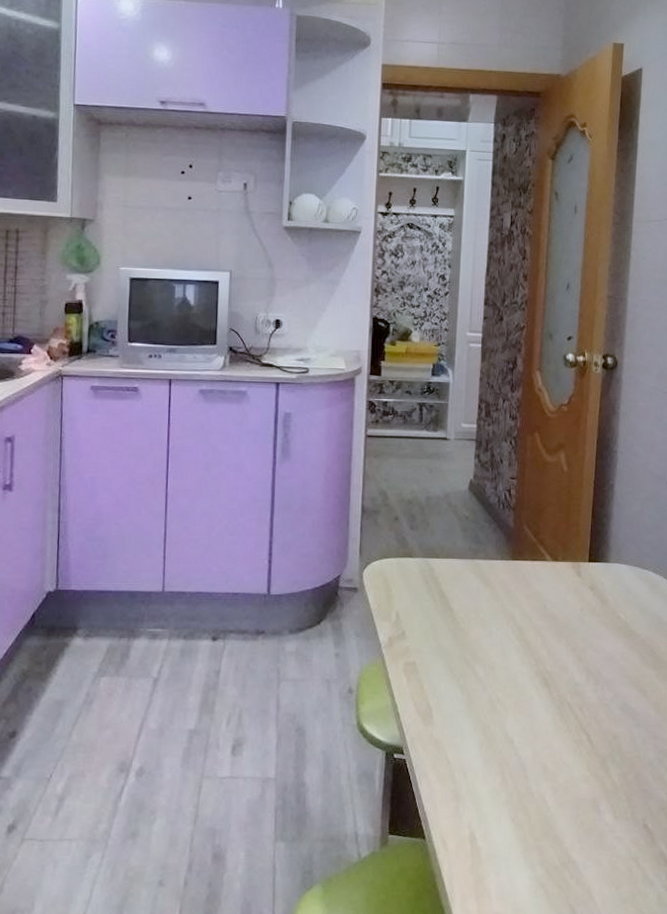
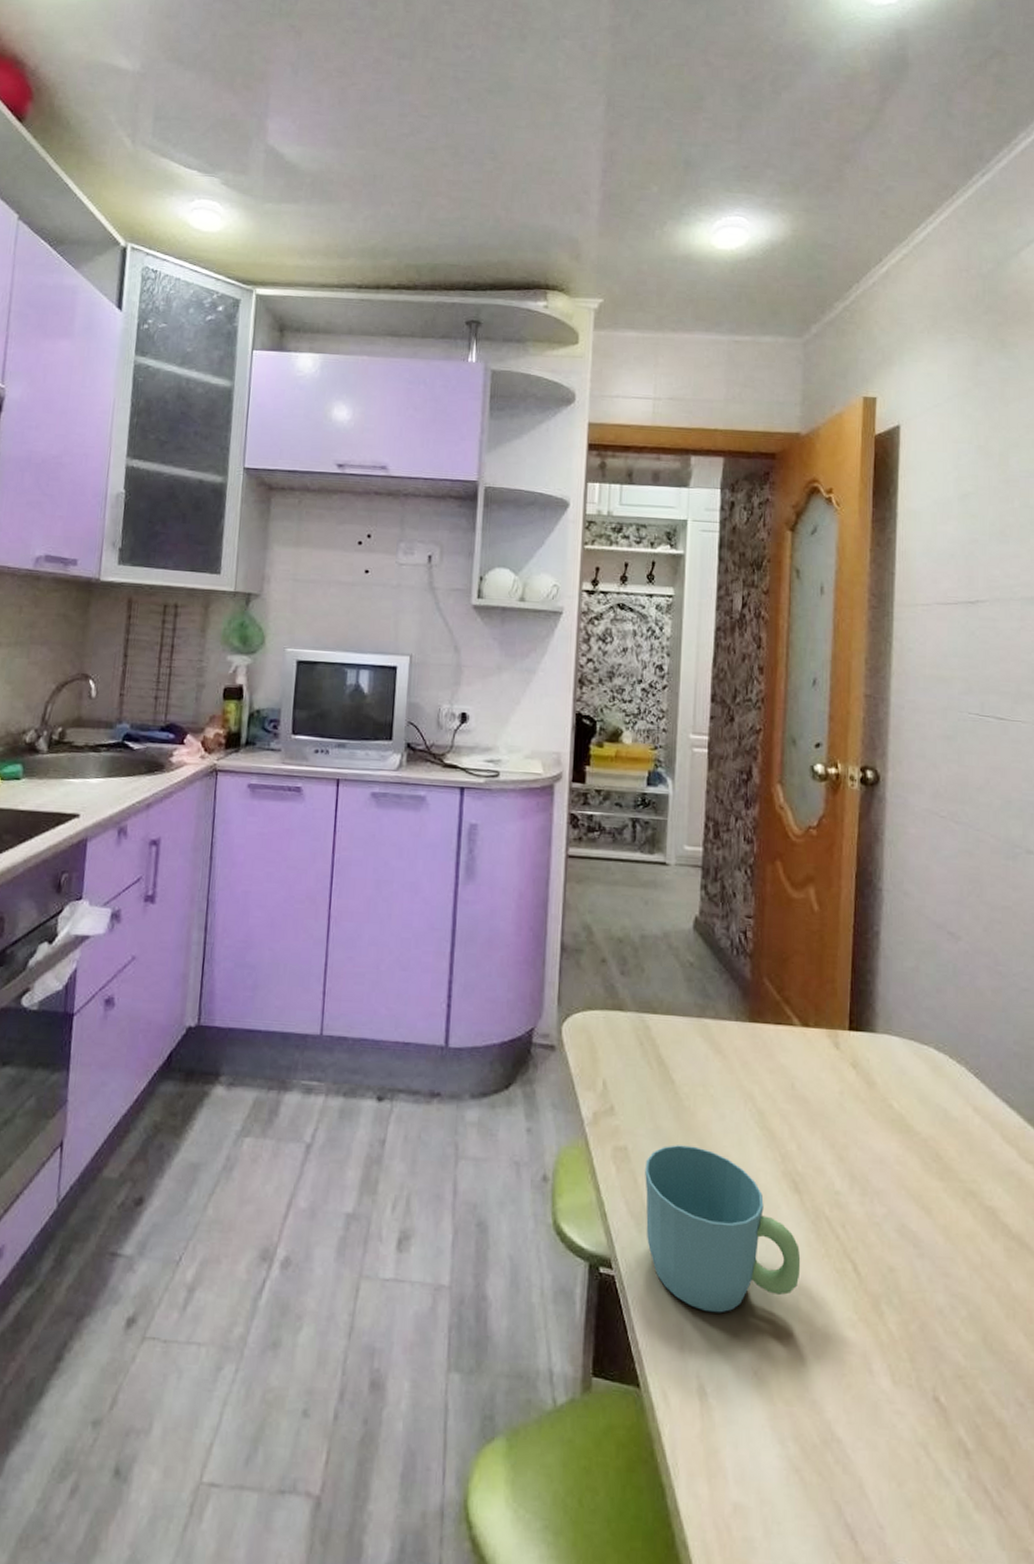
mug: none [429,658,548,780] -> present [645,1145,801,1313]

